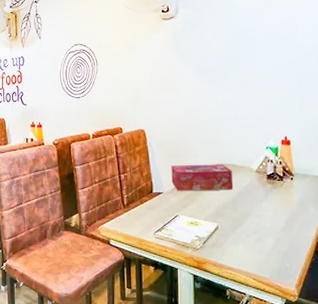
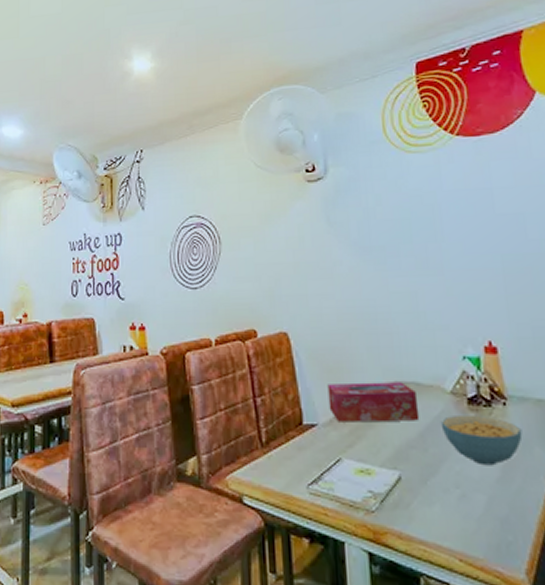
cereal bowl: none [247,187,302,220] -> present [440,416,523,466]

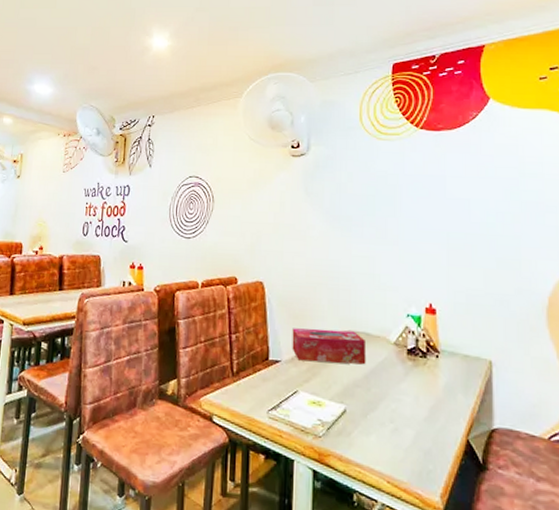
cereal bowl: present [440,416,523,466] -> none [383,363,449,407]

